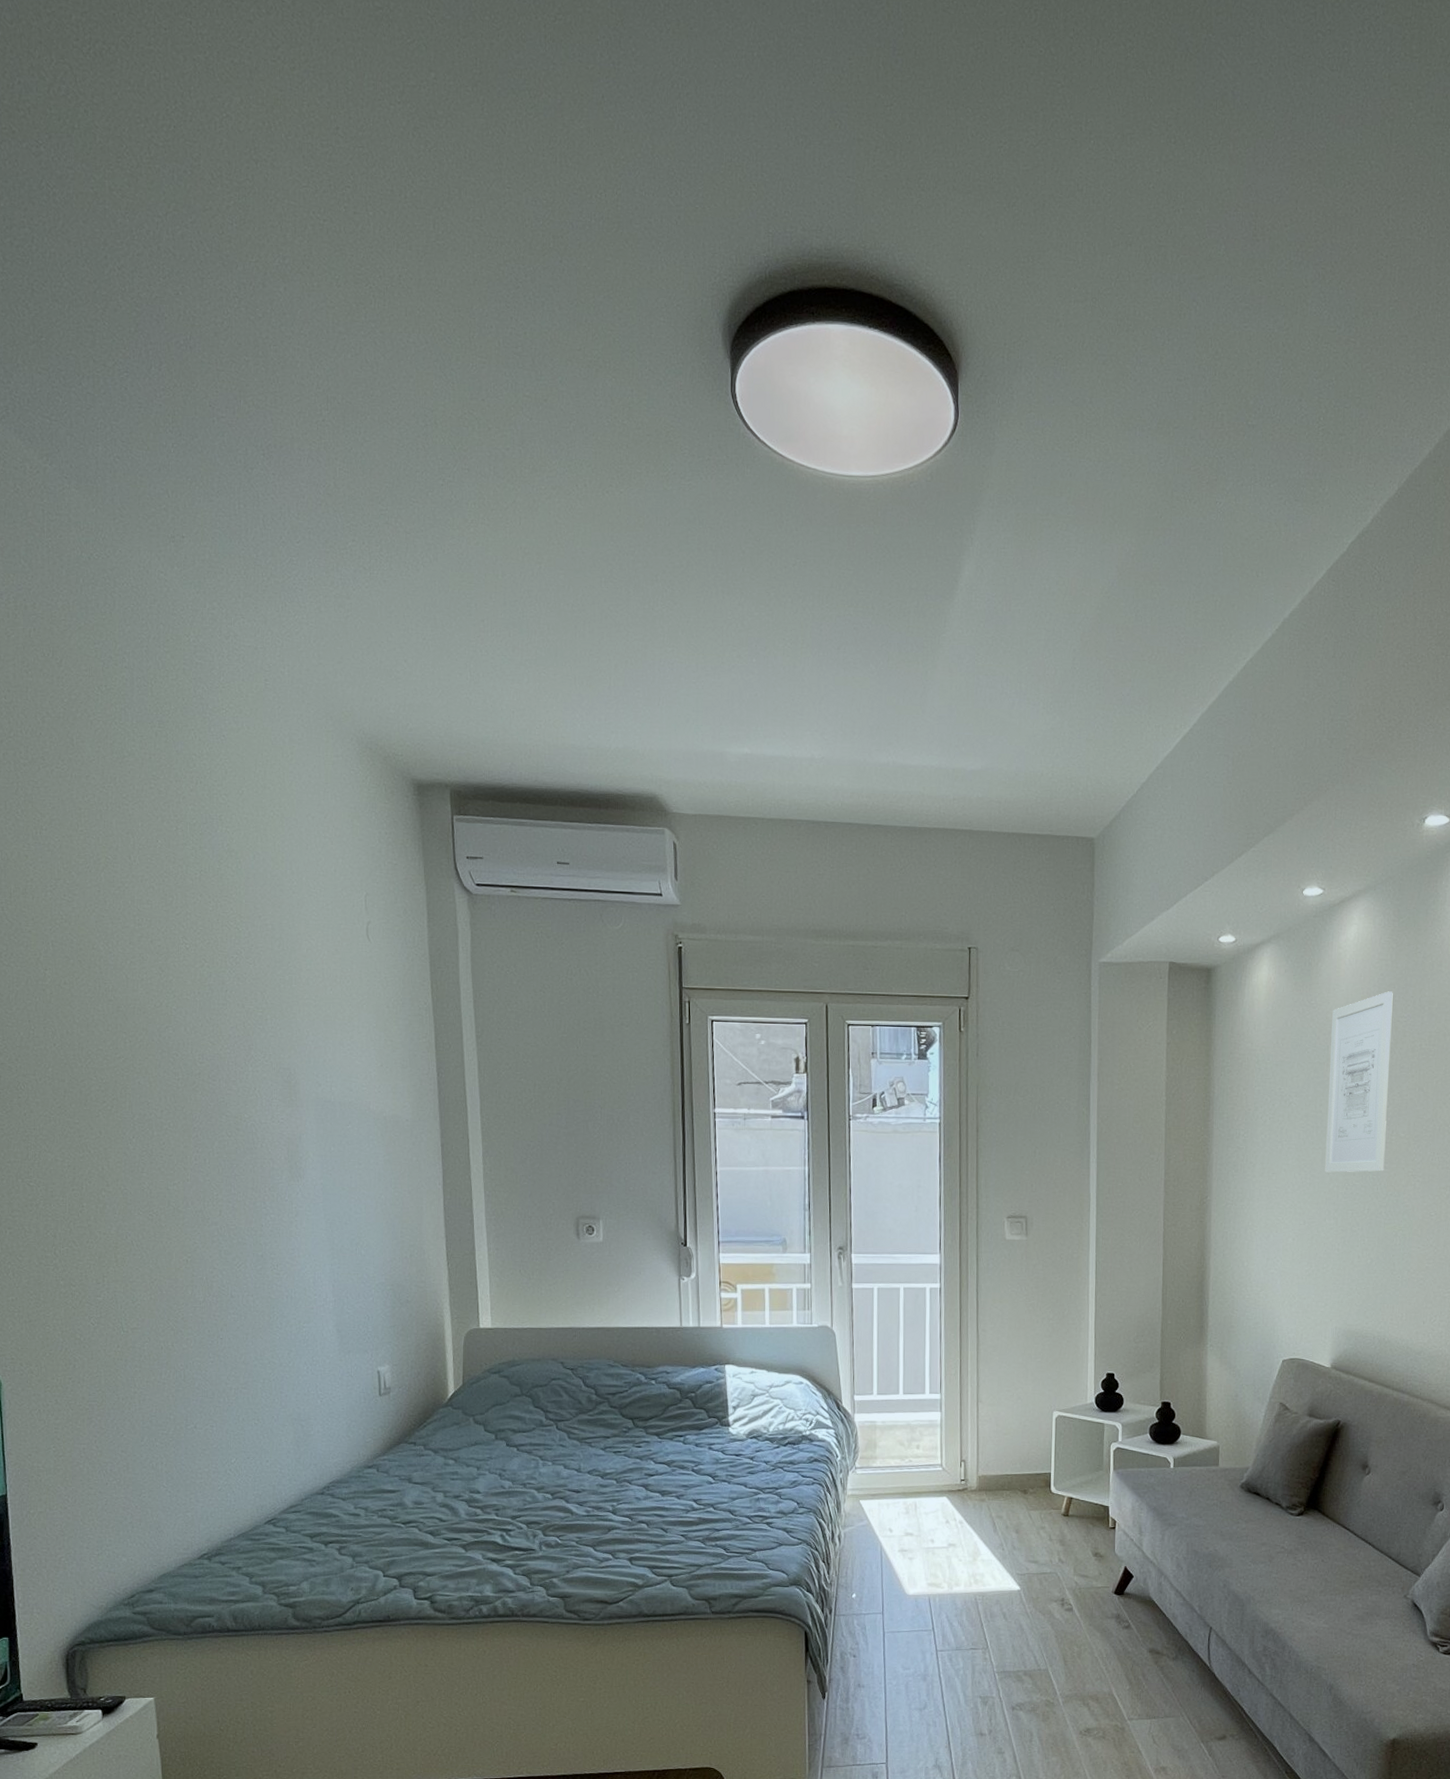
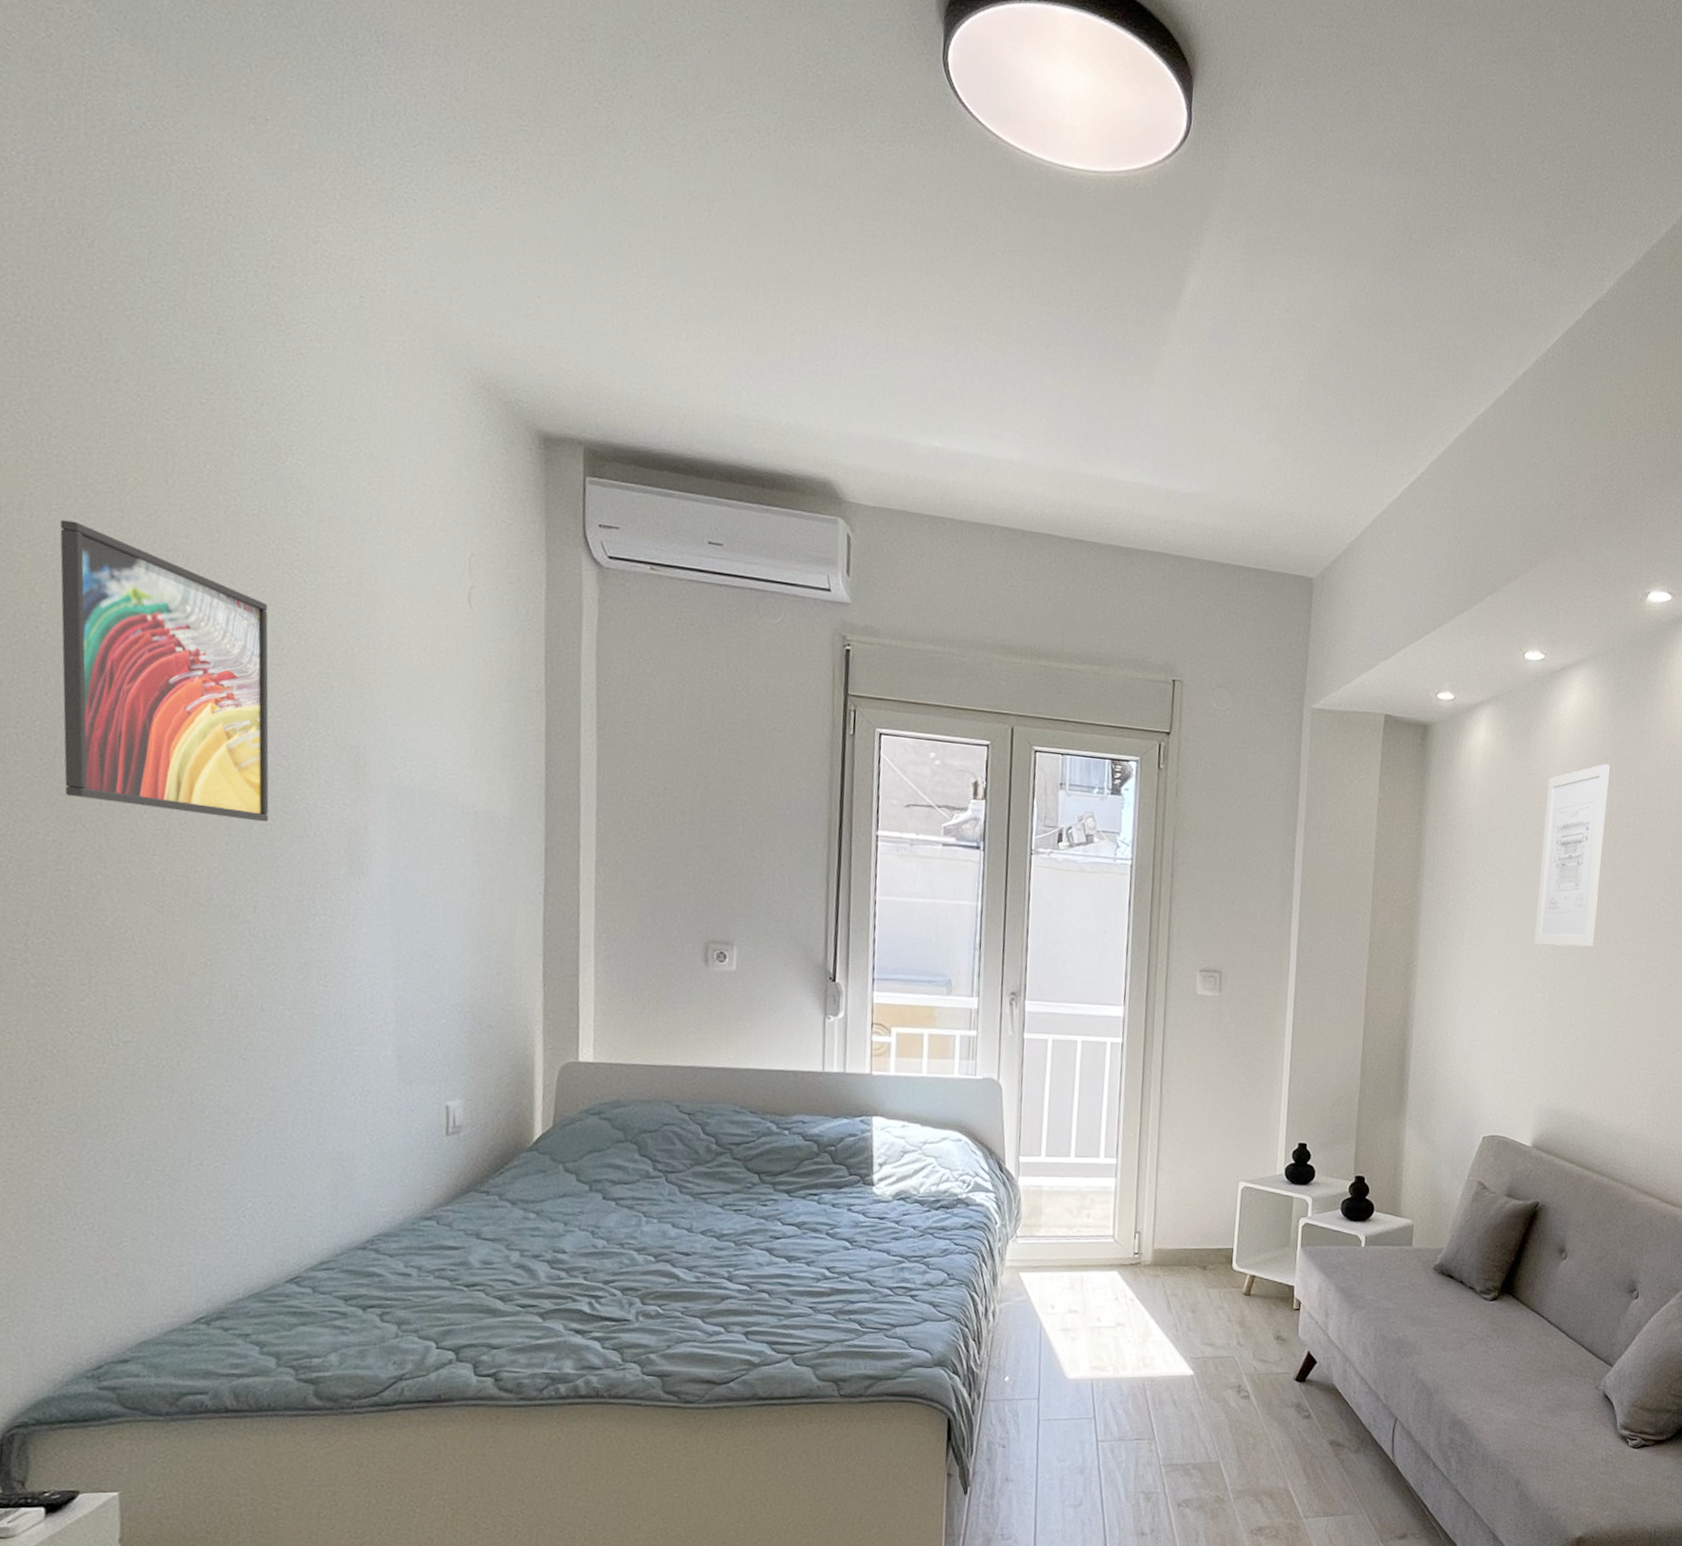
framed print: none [55,899,226,1139] -> present [60,520,269,822]

